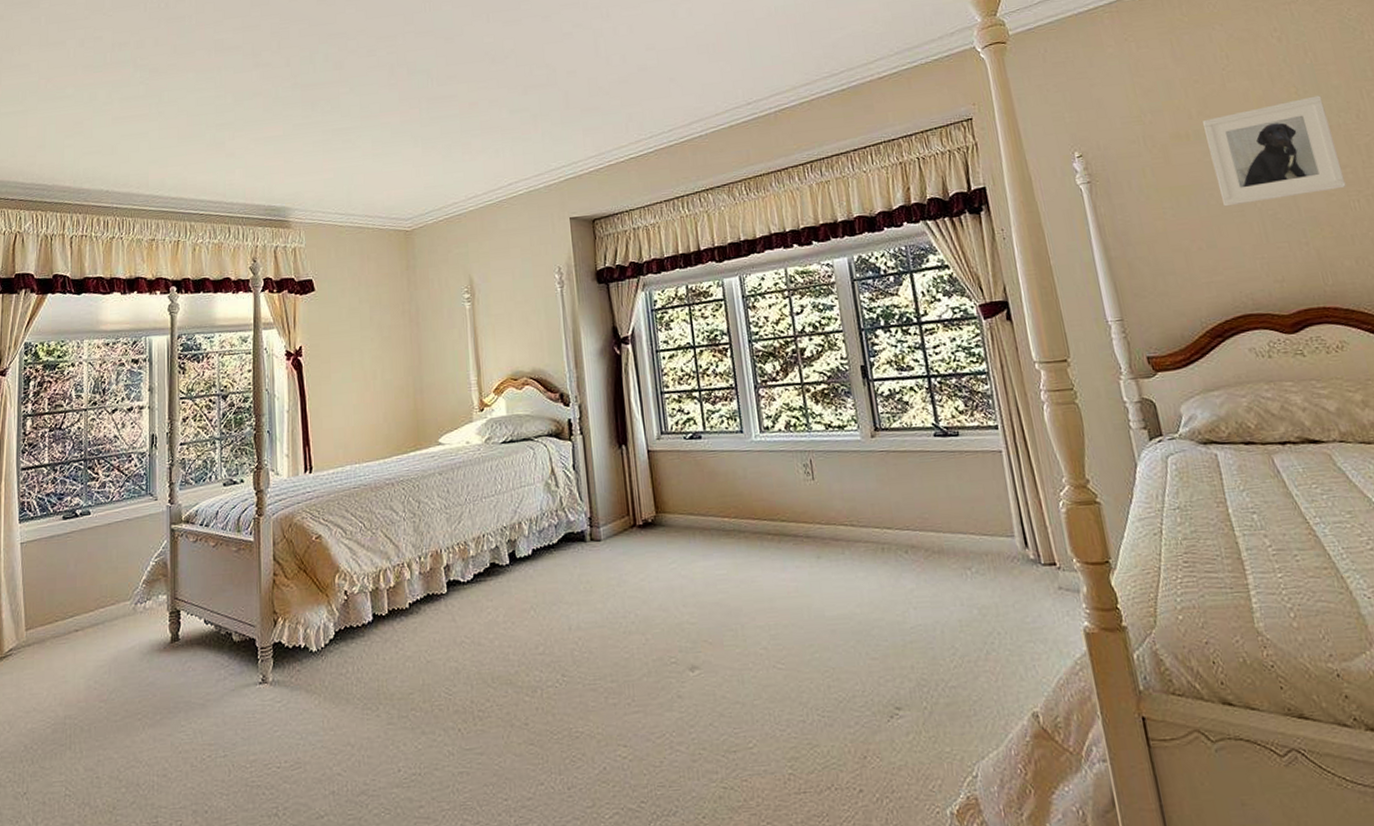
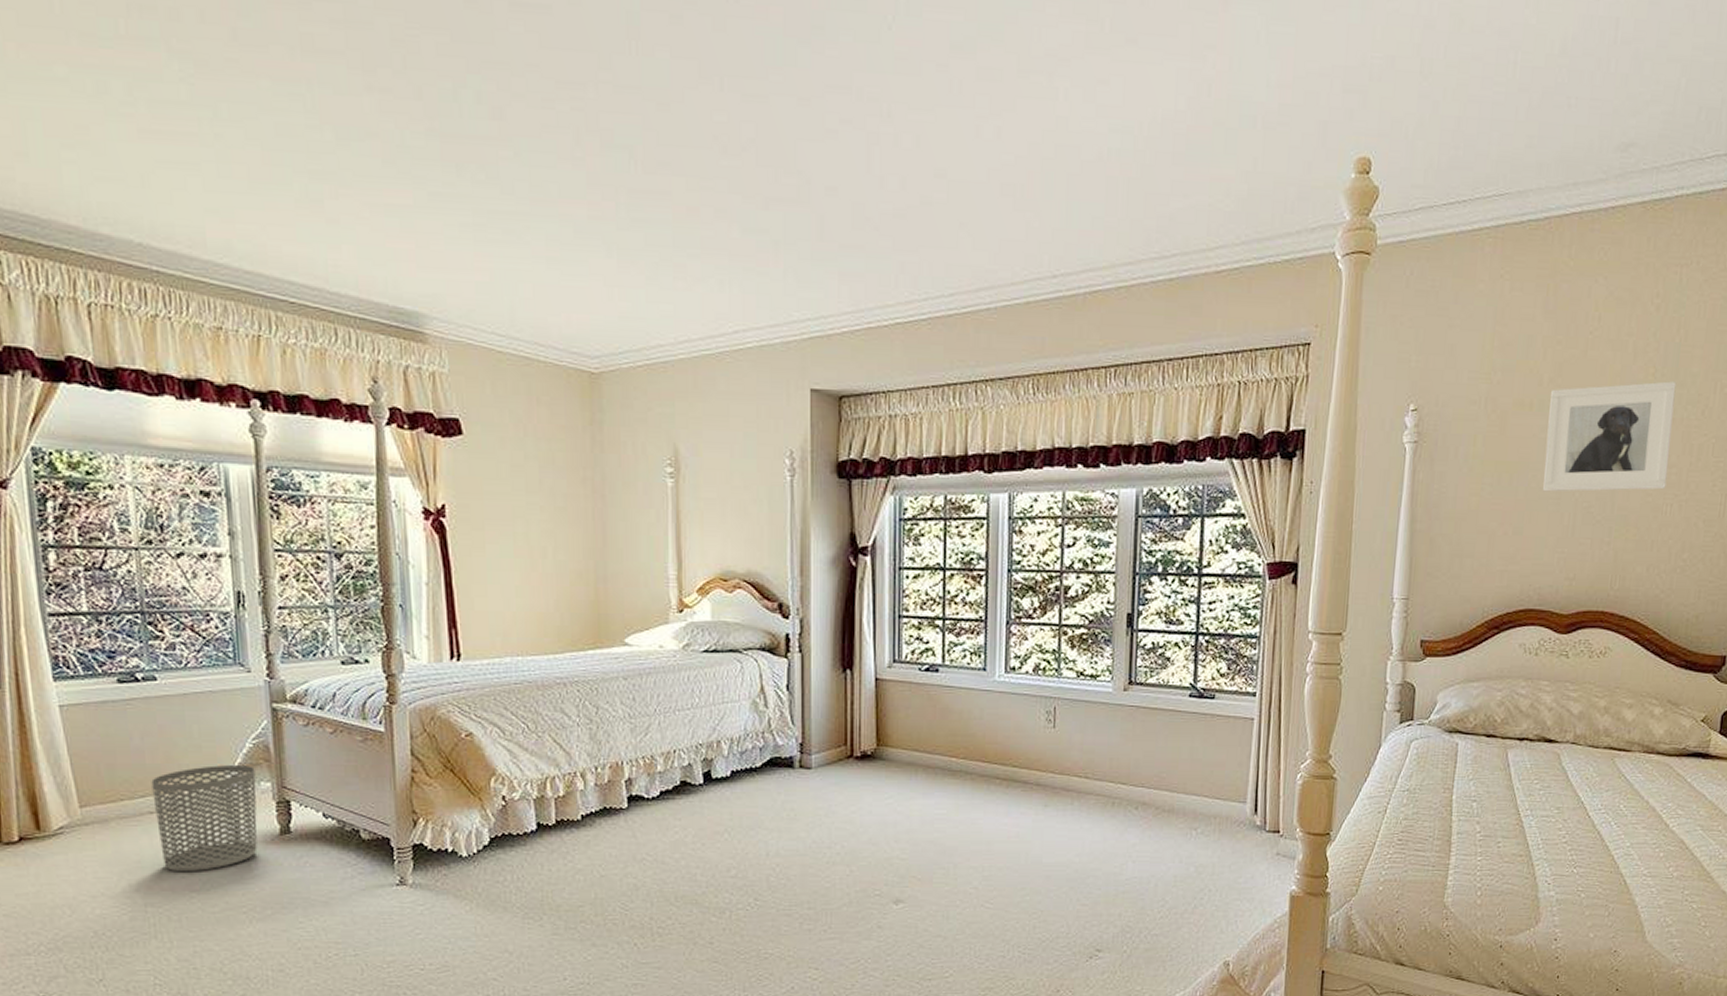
waste bin: none [79,581,156,684] -> present [151,765,258,872]

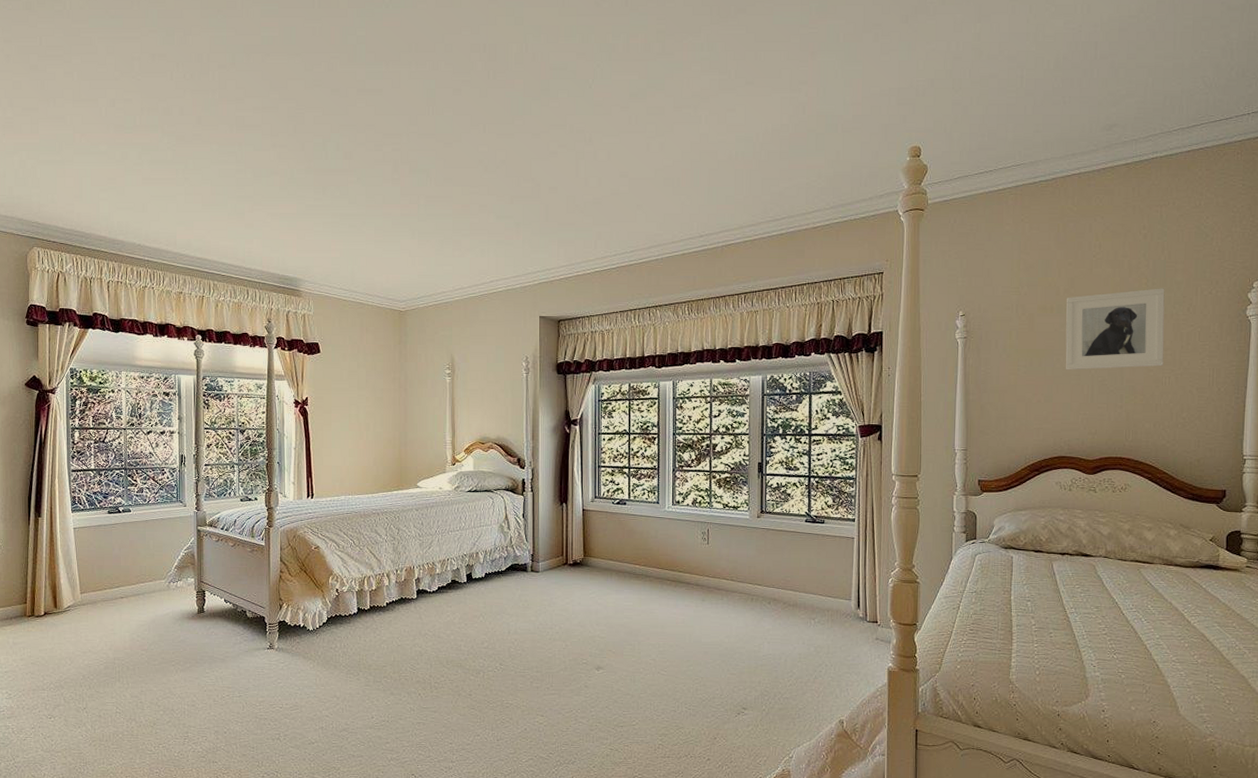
waste bin: present [151,765,258,872] -> none [123,567,185,638]

